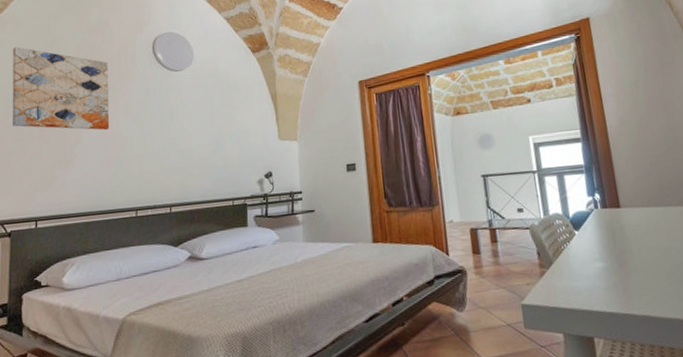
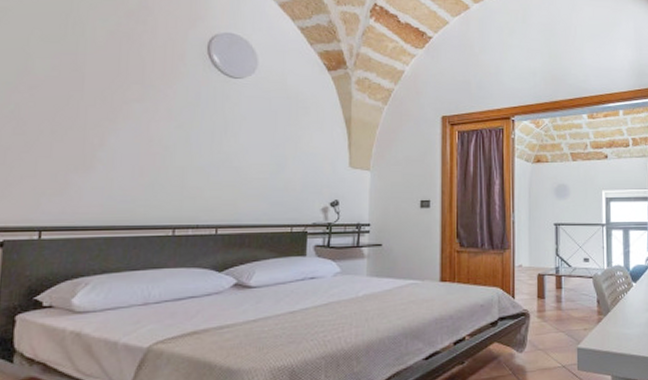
wall art: present [12,47,110,130] -> none [13,20,149,134]

